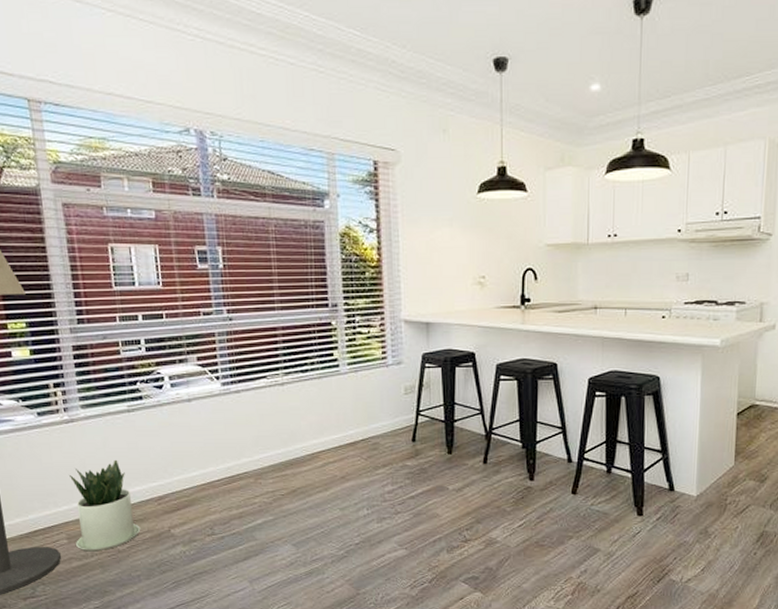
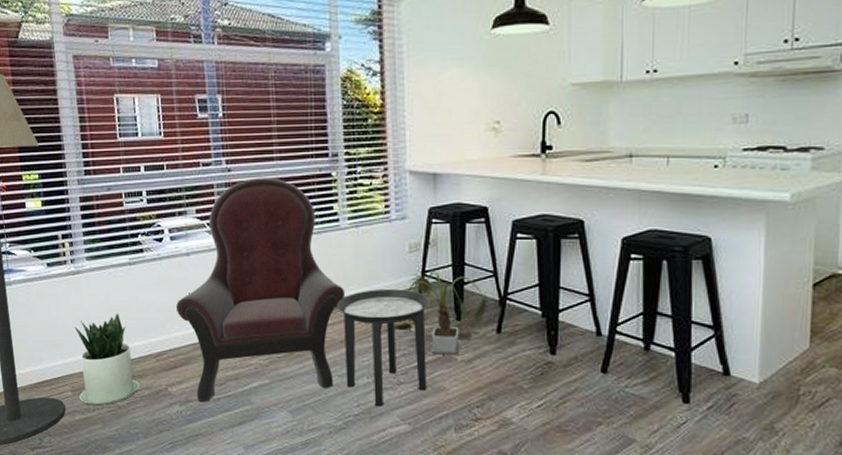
armchair: none [178,326,346,541] -> present [176,177,346,402]
side table: none [337,427,424,534] -> present [336,288,430,406]
plant: none [391,411,476,488] -> present [394,271,489,357]

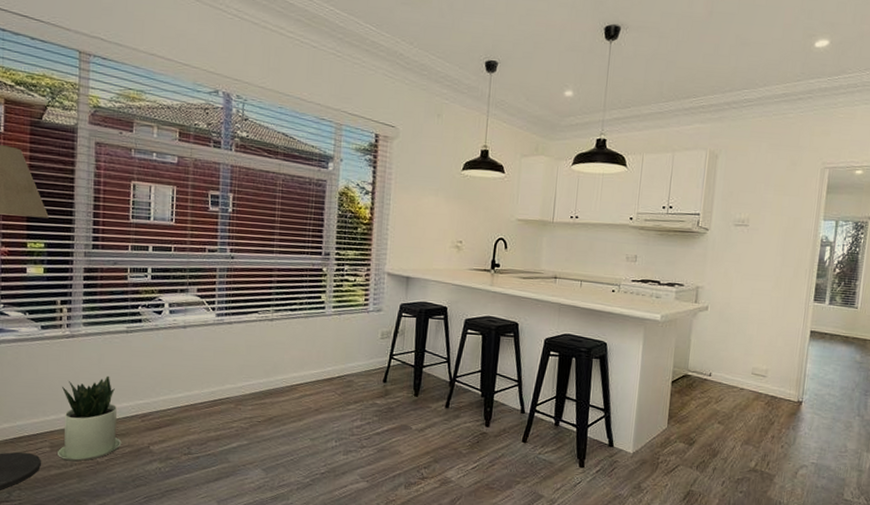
armchair: present [176,177,346,402] -> none [168,266,324,460]
side table: present [336,288,430,406] -> none [315,367,394,466]
plant: present [394,271,489,357] -> none [362,355,441,426]

